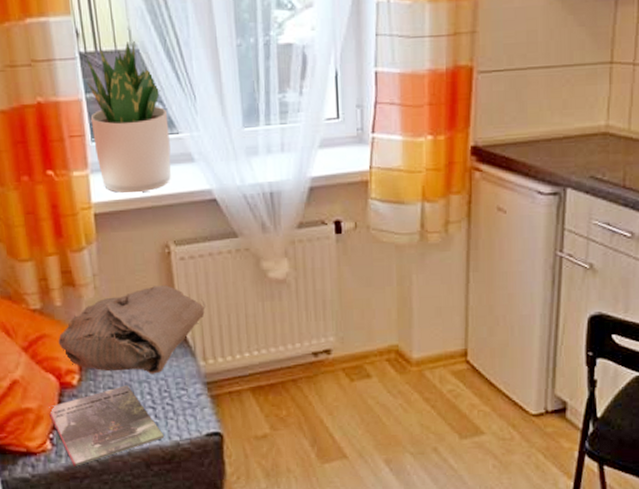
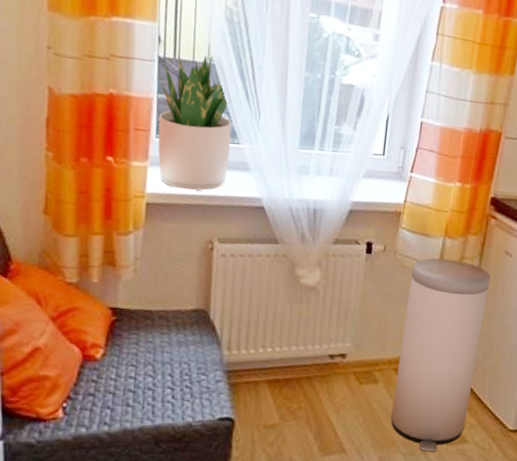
magazine: present [48,385,164,467] -> none [66,364,178,437]
bag: present [58,285,206,374] -> none [89,276,238,358]
pedal bin: none [390,226,485,449] -> present [391,258,491,453]

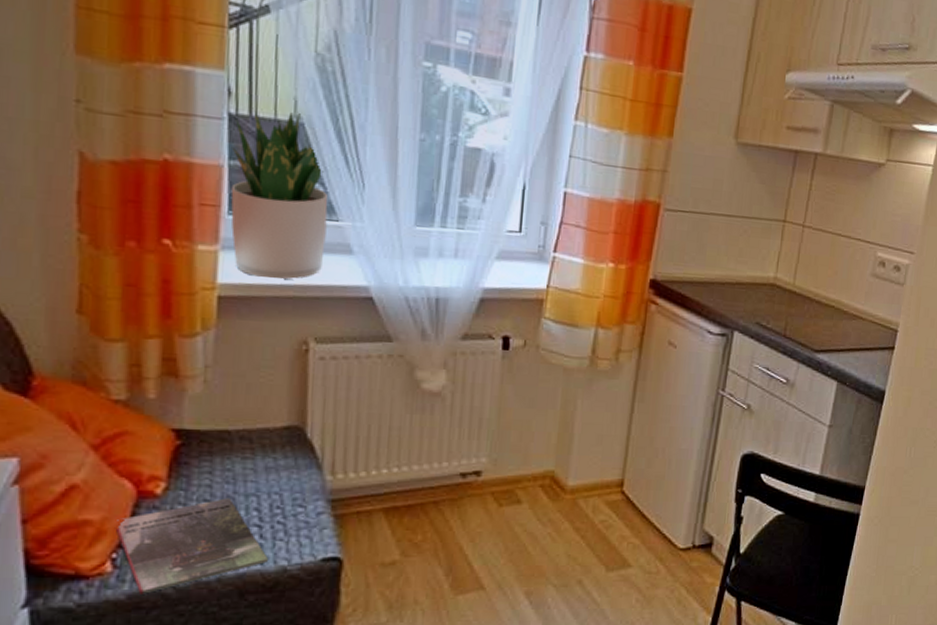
magazine: none [66,364,178,437] -> present [115,498,268,594]
pedal bin: present [391,258,491,453] -> none [538,352,653,582]

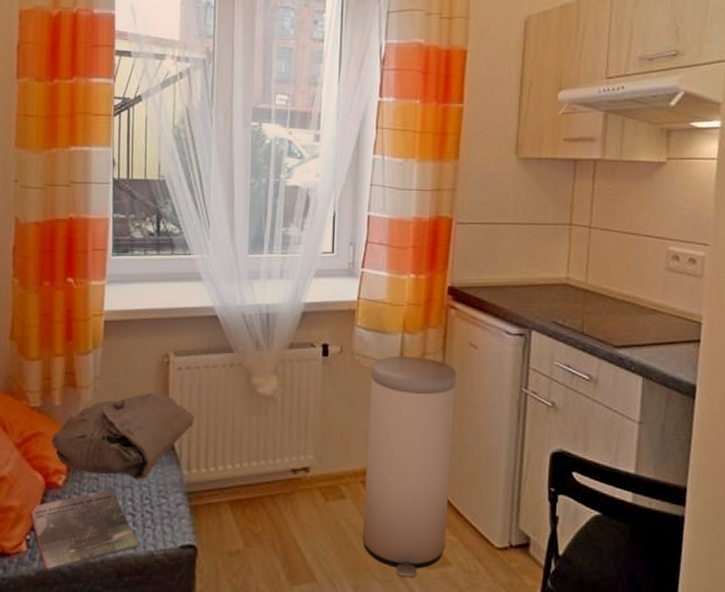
bag: none [144,386,343,487] -> present [51,393,196,480]
planter: present [231,109,328,280] -> none [114,172,183,305]
pedal bin: none [538,352,653,582] -> present [362,356,457,578]

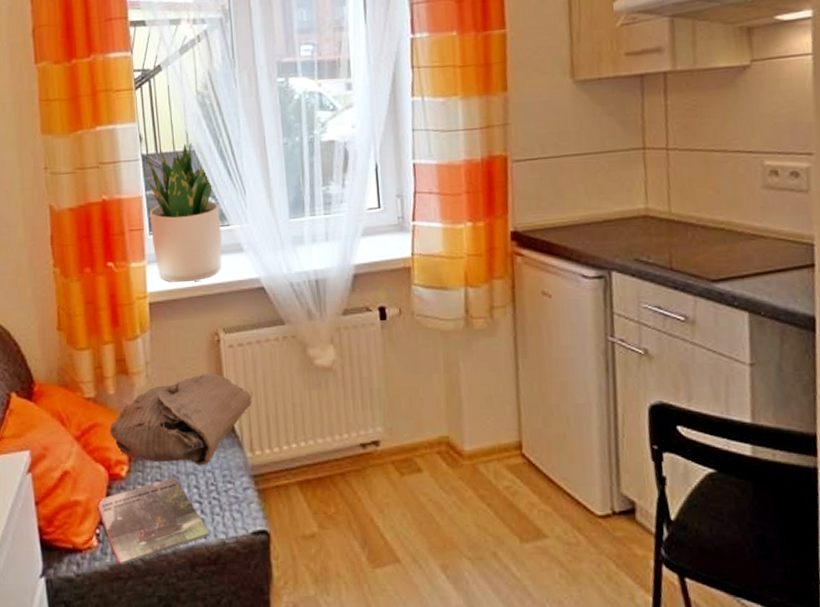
planter: none [114,172,183,305] -> present [147,142,222,283]
pedal bin: present [362,356,457,578] -> none [435,312,539,554]

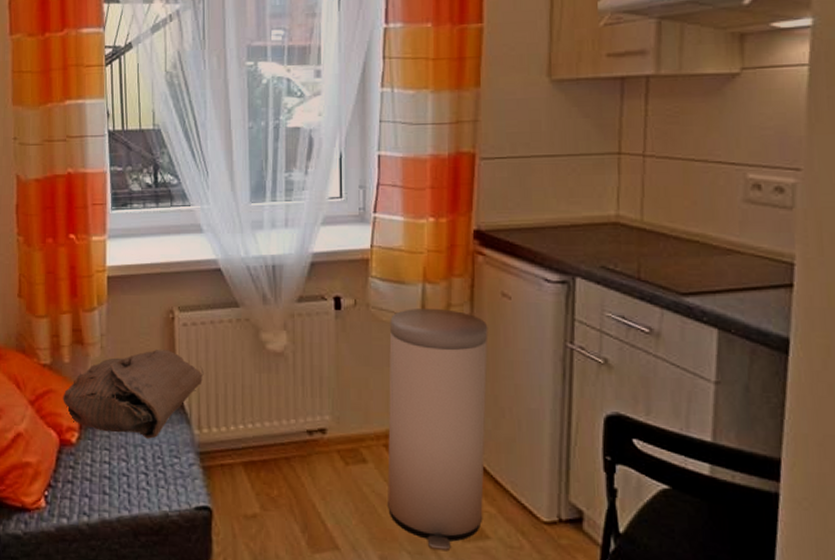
magazine: present [96,477,210,566] -> none [46,448,153,528]
planter: present [147,142,222,283] -> none [112,121,182,259]
pedal bin: none [435,312,539,554] -> present [387,309,488,552]

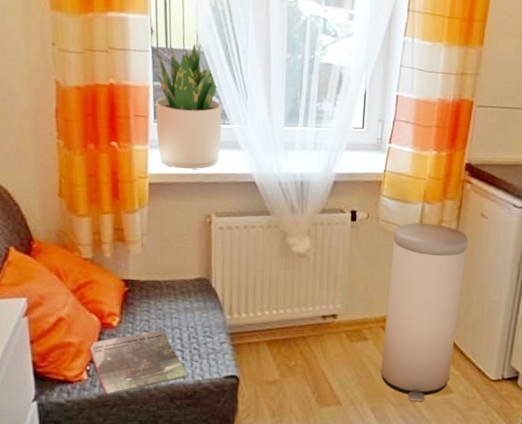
magazine: none [46,448,153,528] -> present [88,330,188,396]
bag: present [63,350,204,439] -> none [104,248,237,322]
planter: none [112,121,182,259] -> present [155,43,222,170]

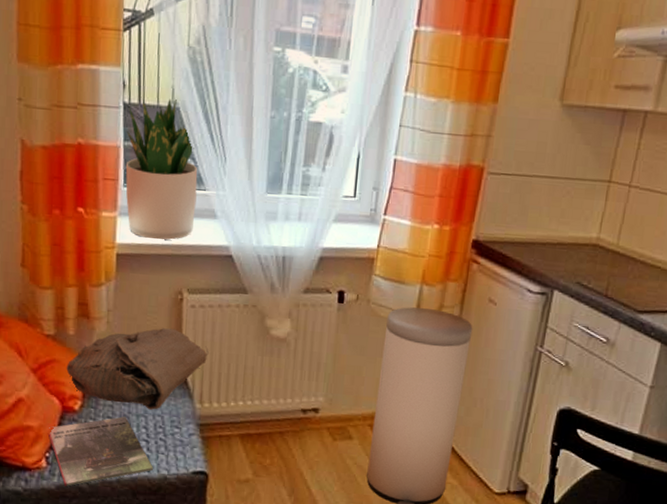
bag: none [104,248,237,322] -> present [66,328,209,410]

